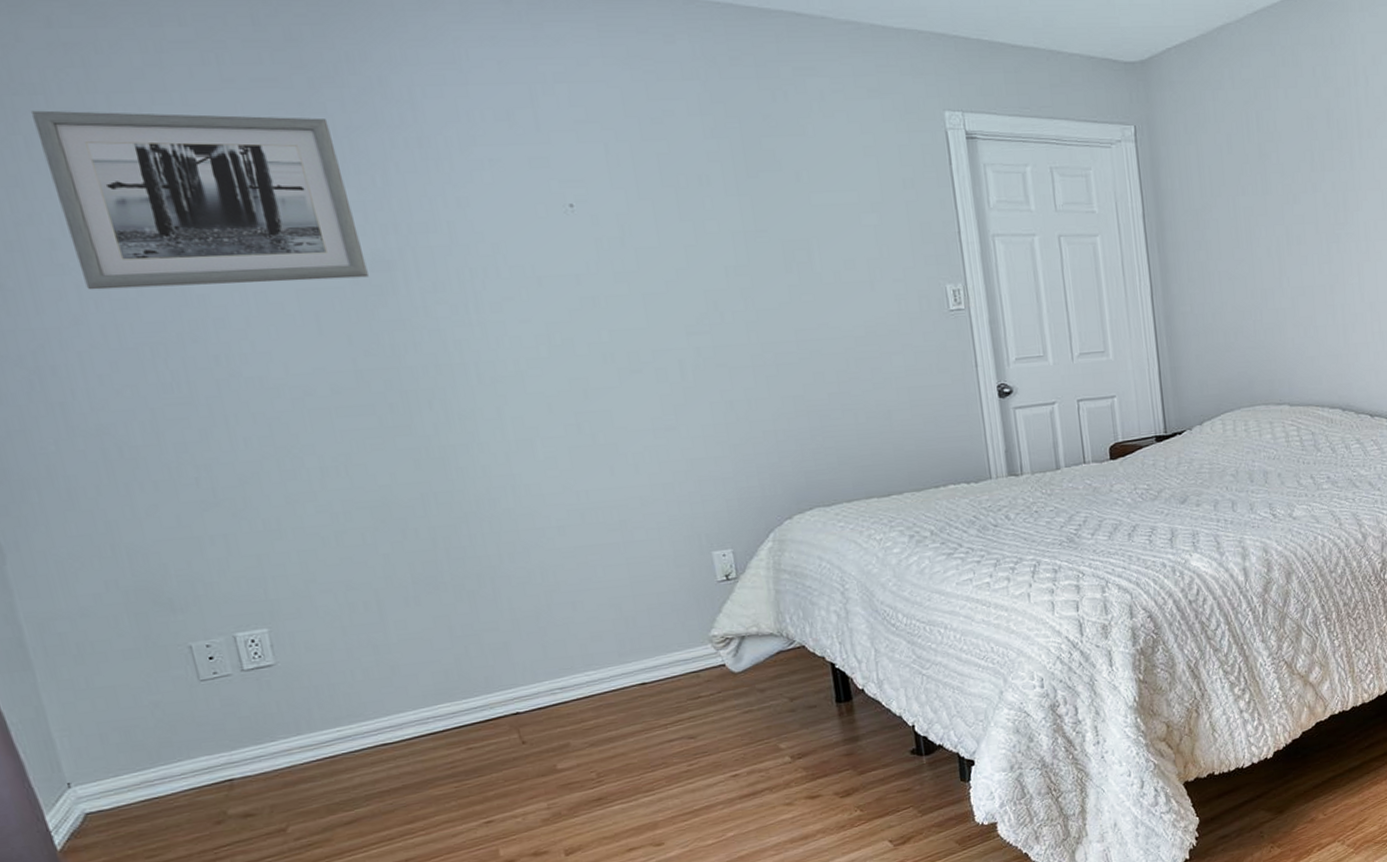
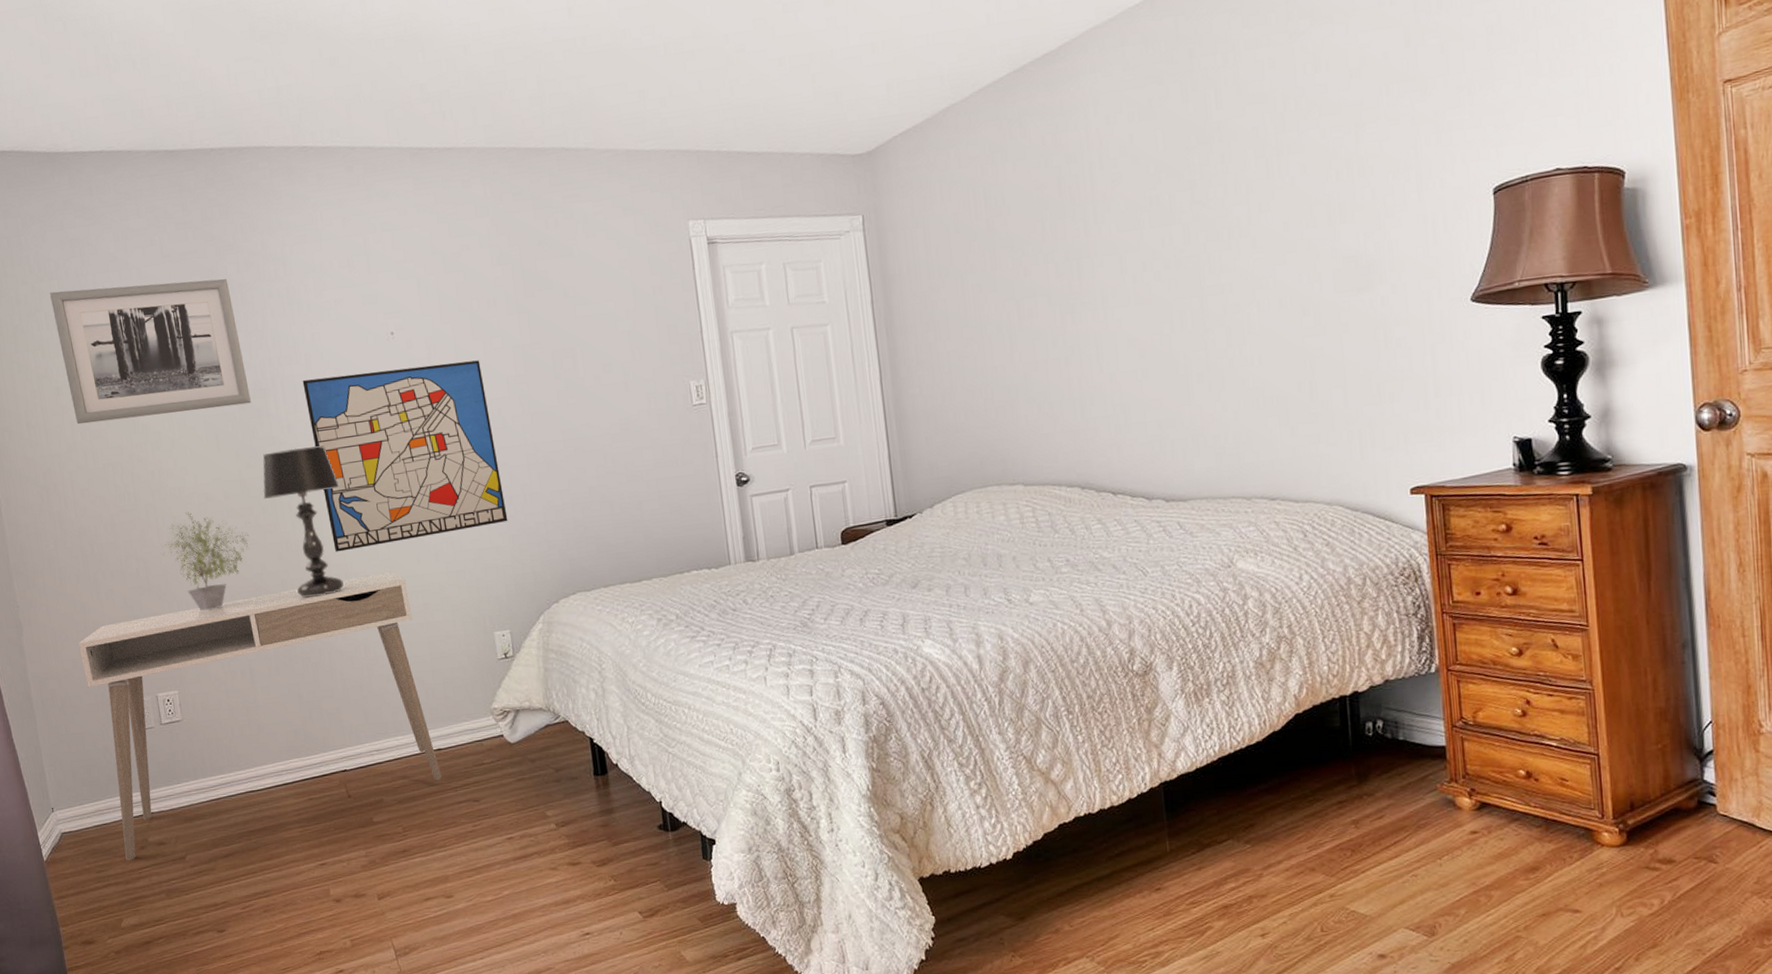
desk: none [103,482,647,840] -> present [78,570,442,861]
potted plant: none [235,408,372,531] -> present [162,512,249,611]
table lamp: none [388,334,511,514] -> present [262,445,345,598]
wall art: none [444,245,729,461] -> present [302,360,508,552]

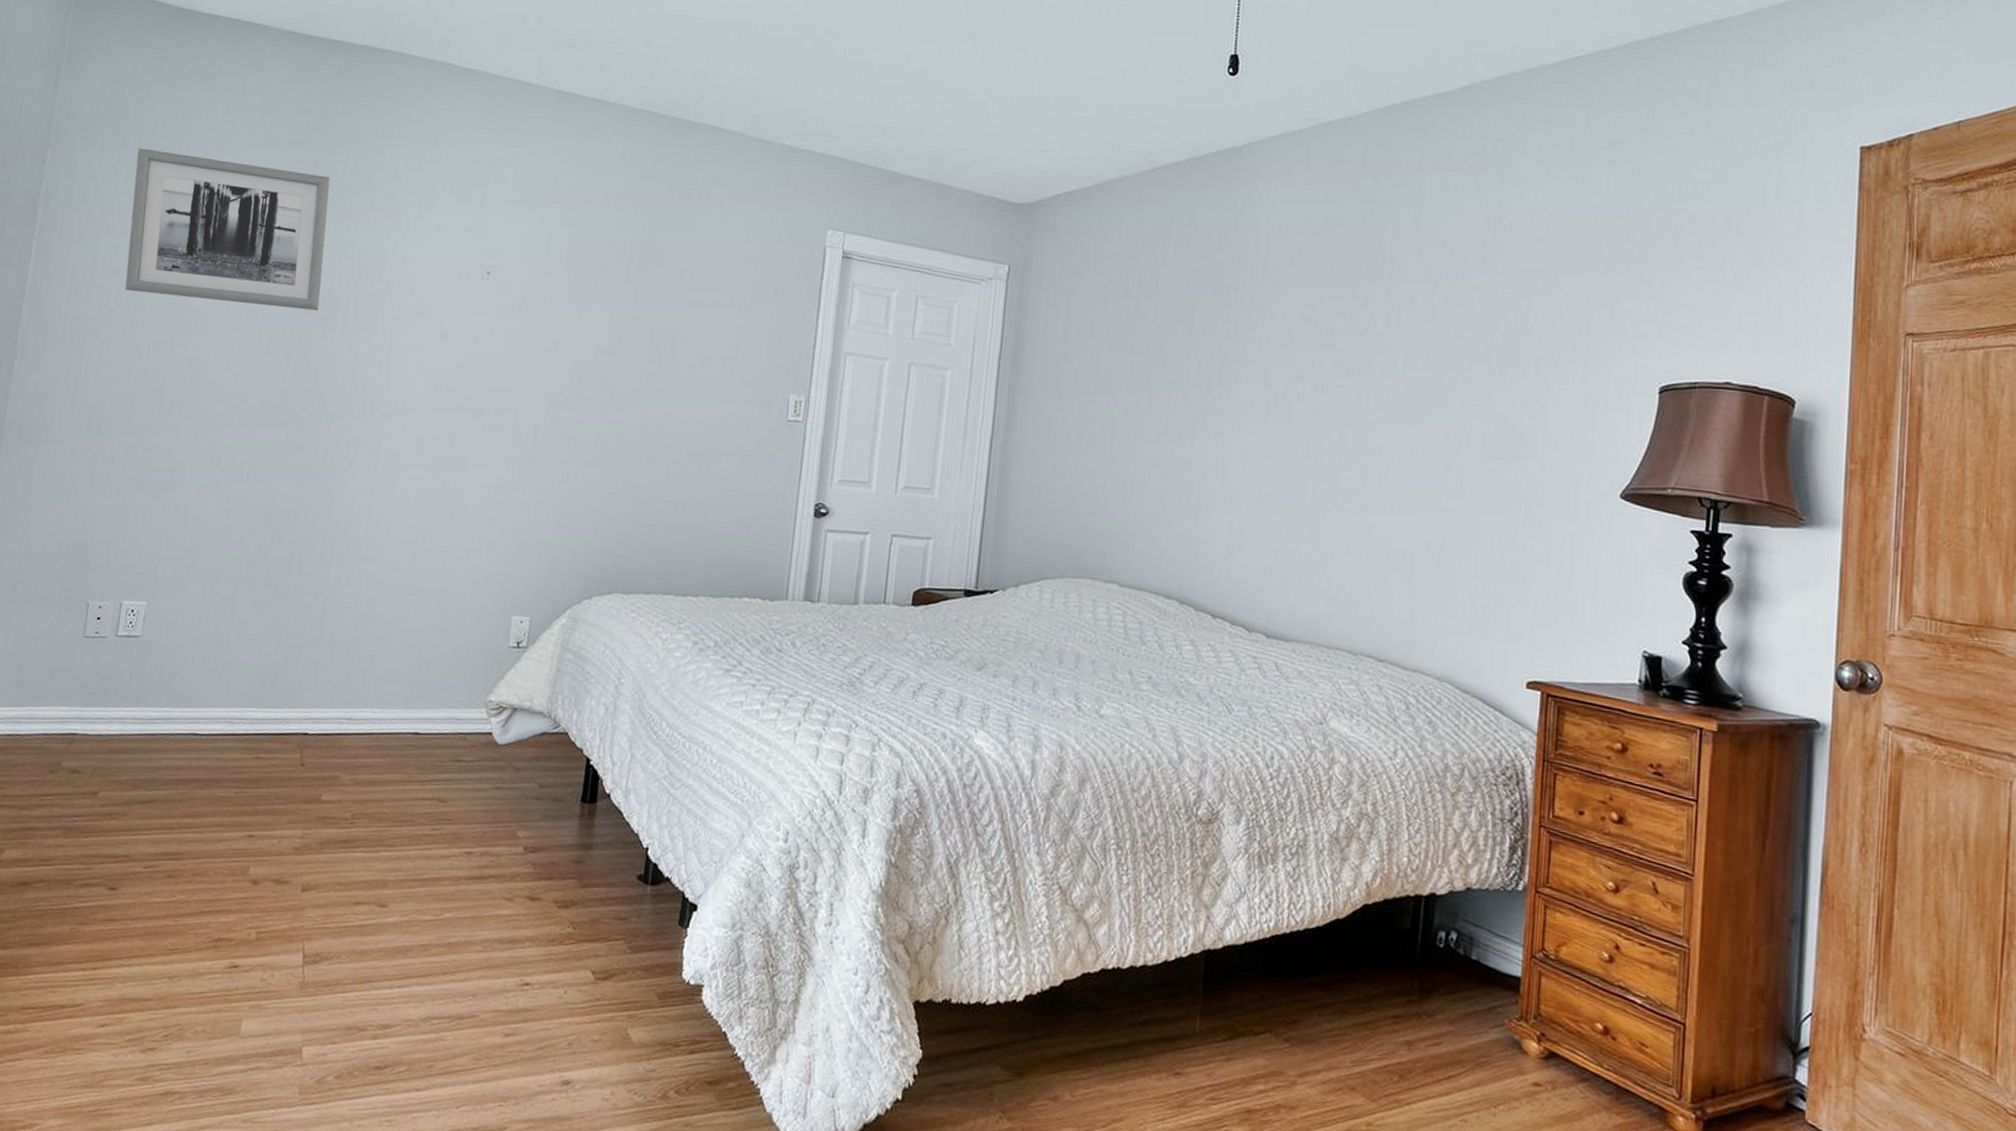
desk: present [78,570,442,861] -> none [30,511,431,783]
potted plant: present [162,512,249,611] -> none [175,409,275,522]
table lamp: present [262,445,345,598] -> none [302,367,389,534]
wall art: present [302,360,508,552] -> none [363,300,574,499]

